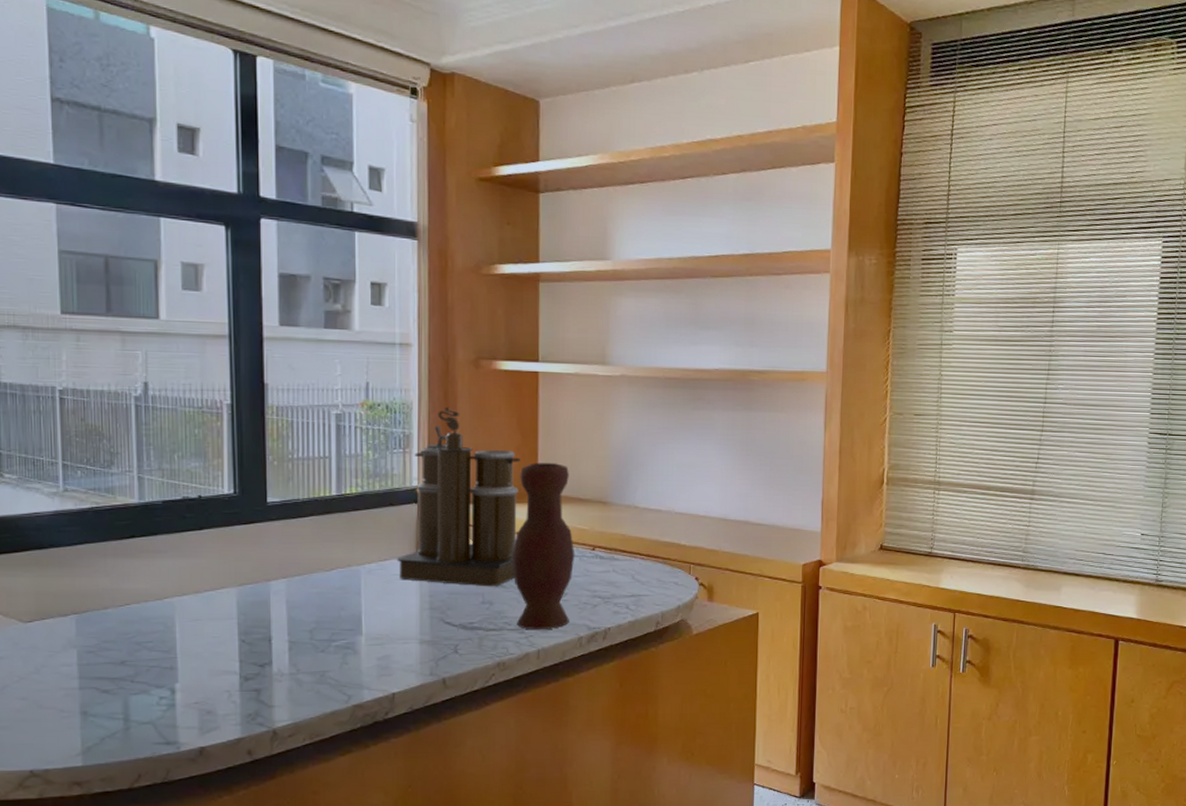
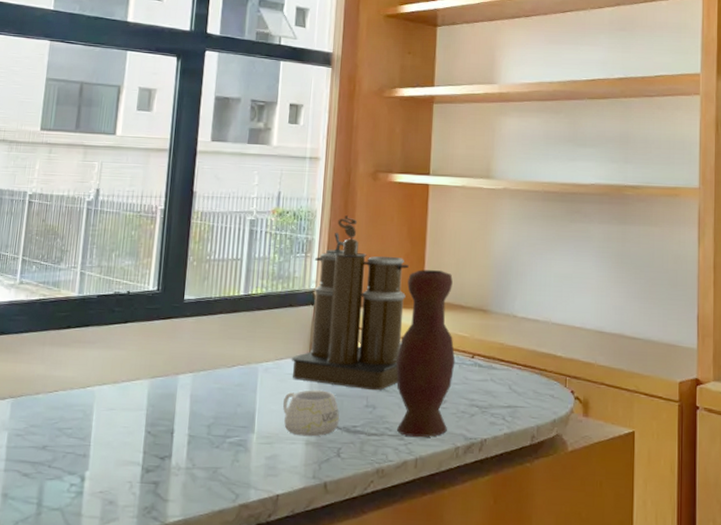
mug: none [392,589,455,636] -> present [283,390,340,437]

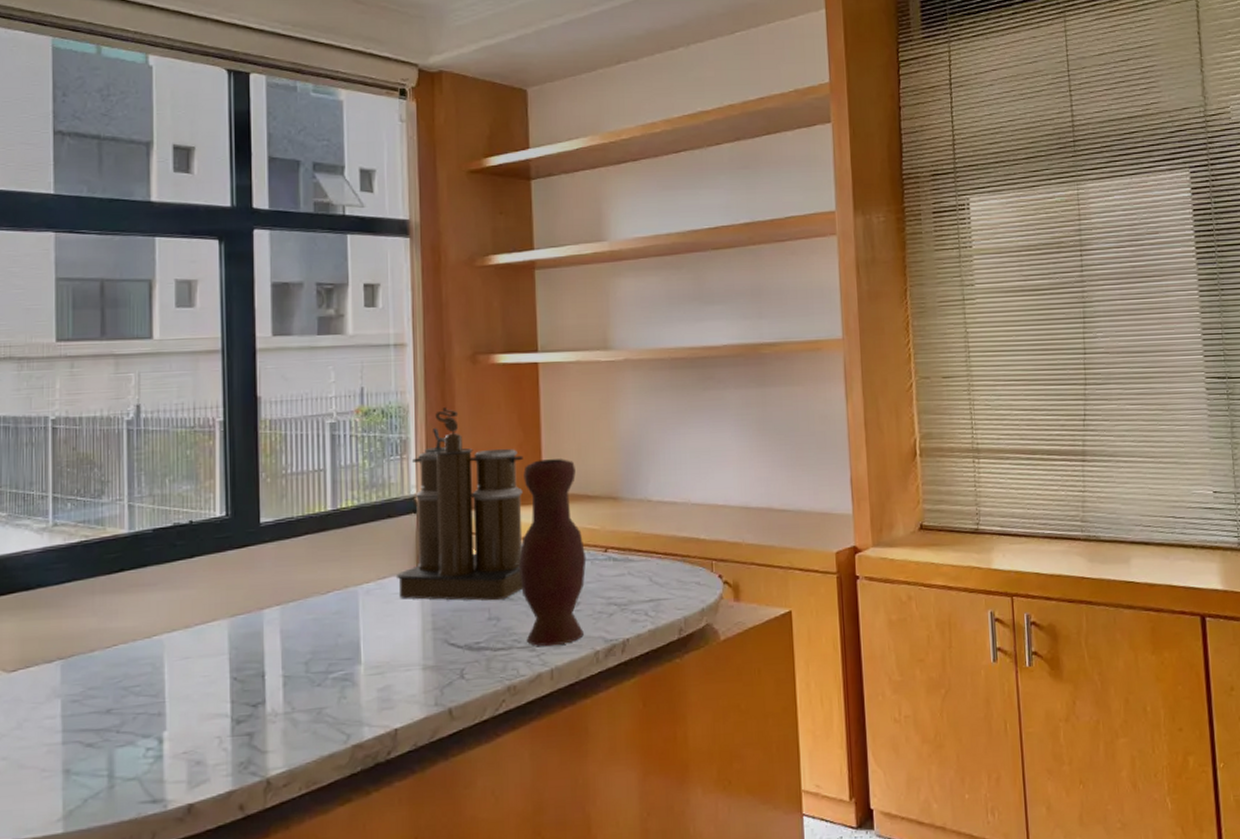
mug: present [283,390,340,437] -> none [392,607,460,661]

